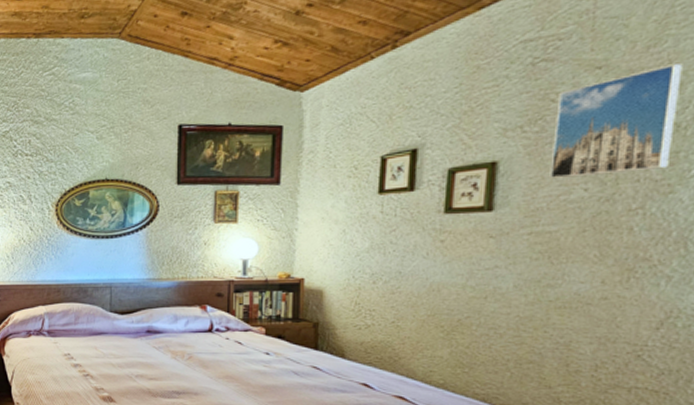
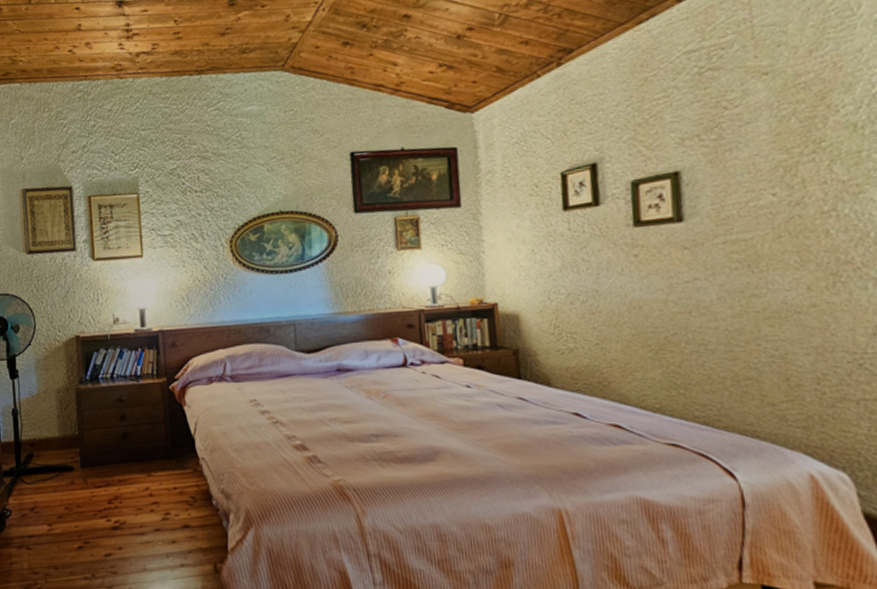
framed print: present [549,64,683,178] -> none [730,65,853,185]

